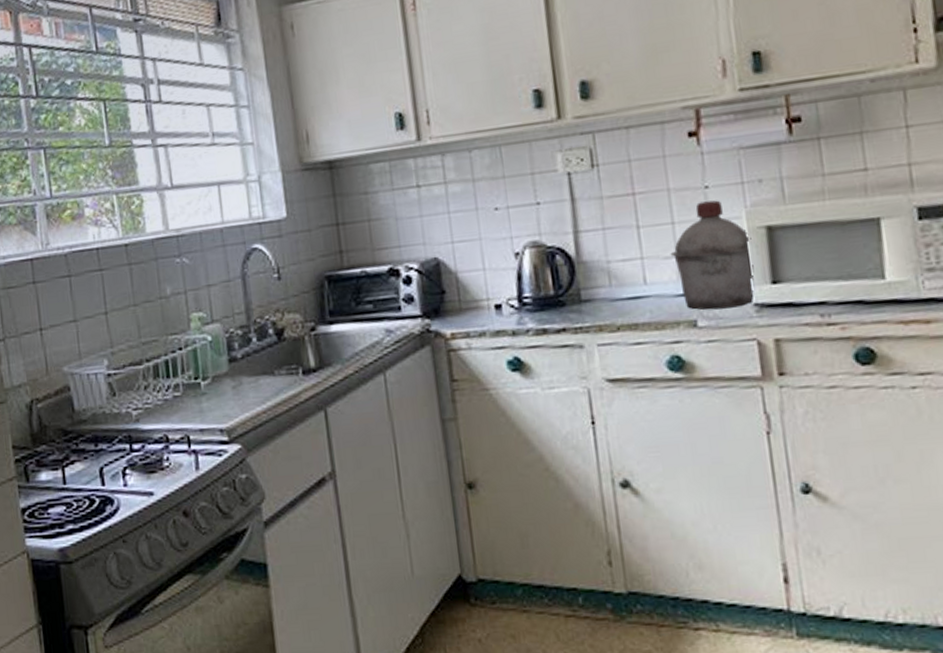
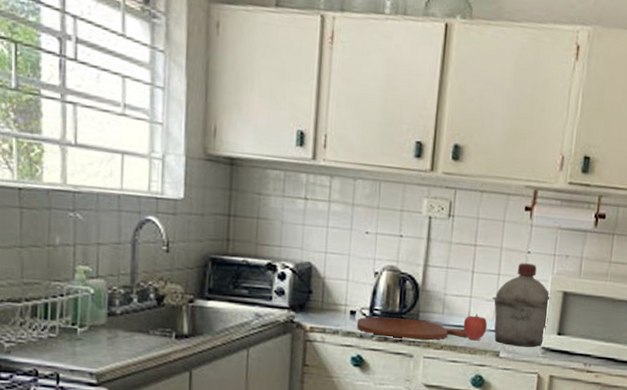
cutting board: none [505,299,651,328] -> present [356,316,469,340]
fruit: none [639,277,673,313] -> present [463,313,487,341]

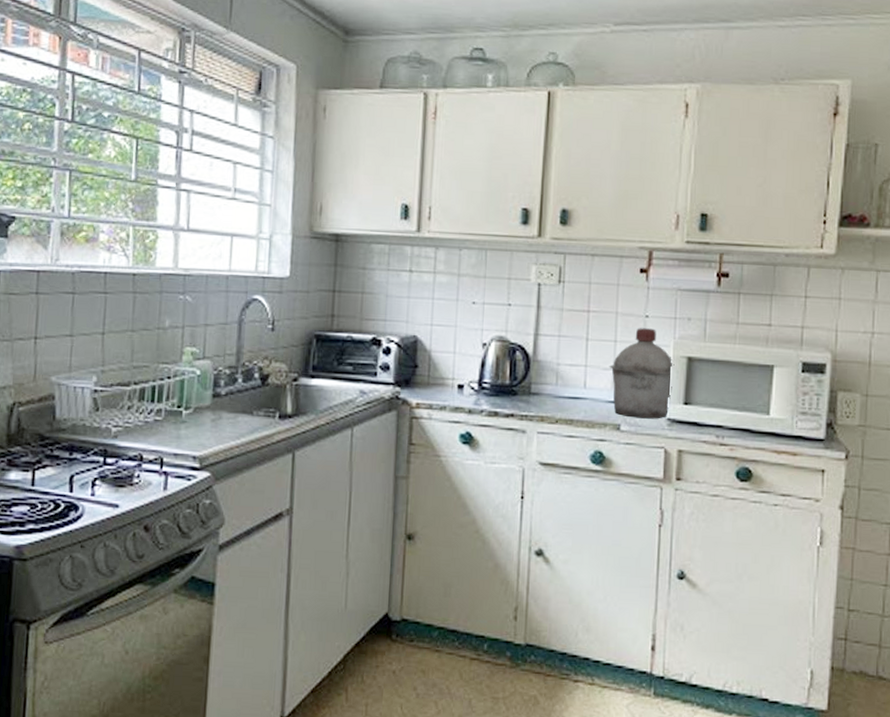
cutting board: present [356,316,469,340] -> none [464,390,586,413]
fruit: present [463,313,487,341] -> none [579,383,605,413]

